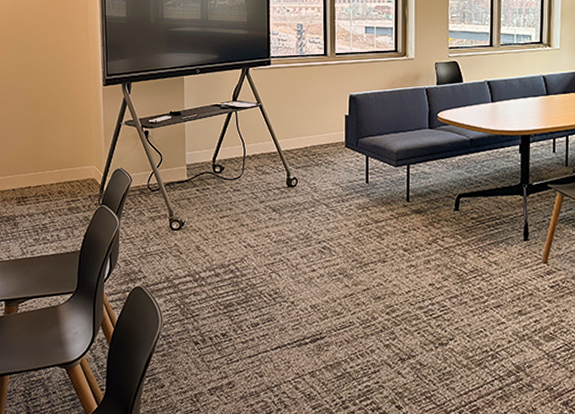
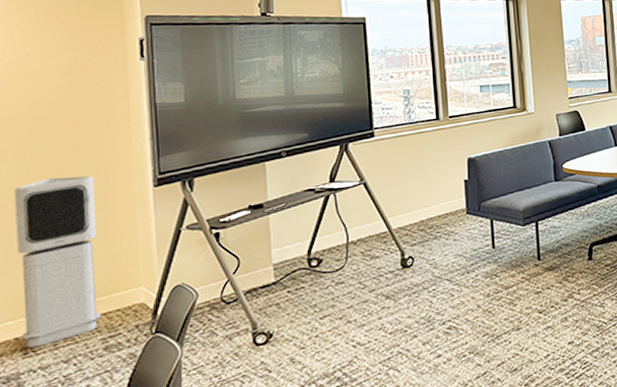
air purifier: none [12,69,67,199] -> present [14,176,102,348]

